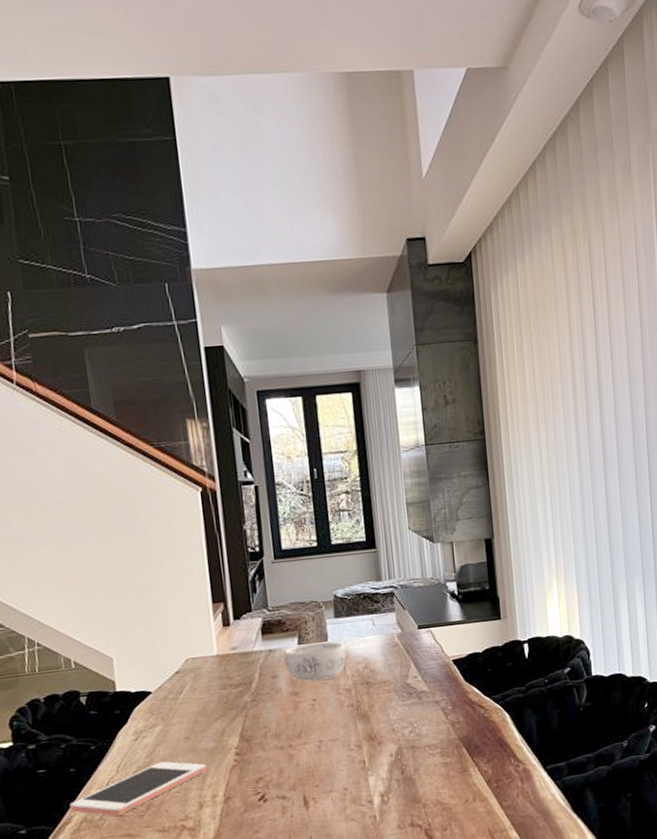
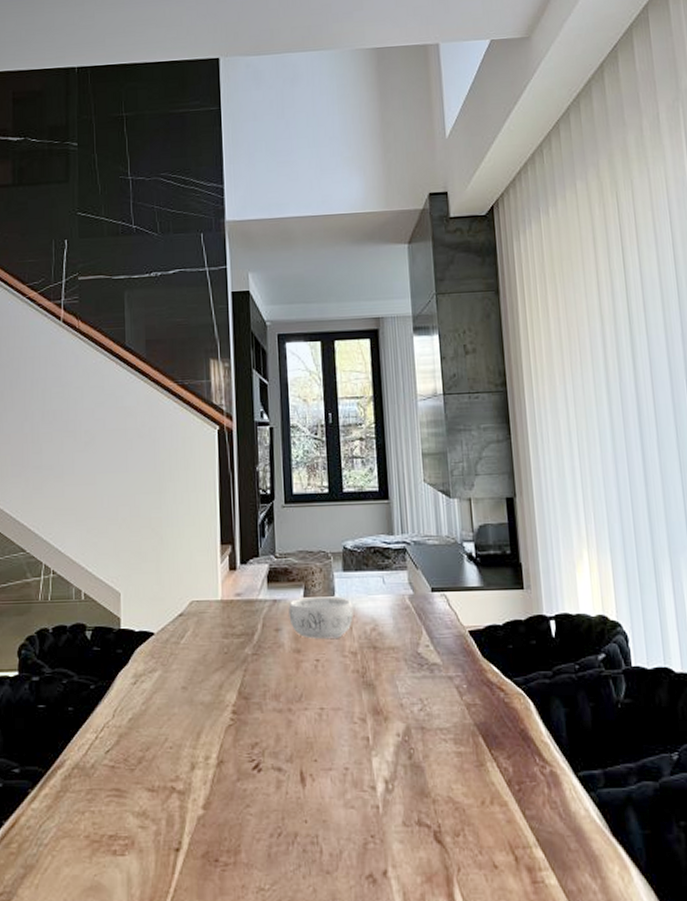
cell phone: present [69,761,207,816] -> none [64,711,202,766]

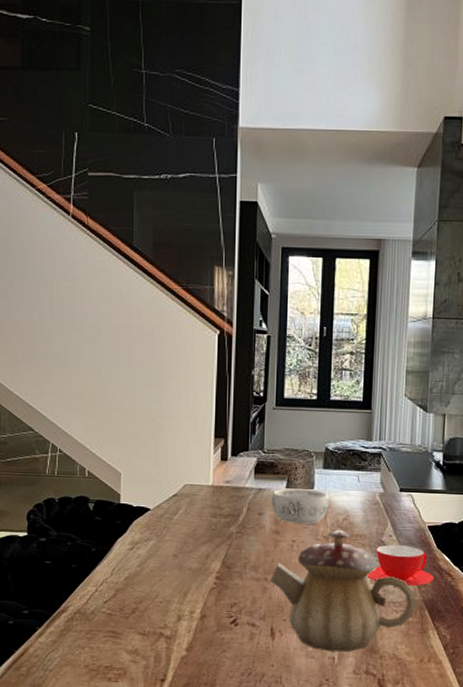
teapot: none [295,642,468,798] -> present [271,529,417,652]
teacup: none [405,656,484,707] -> present [366,545,434,586]

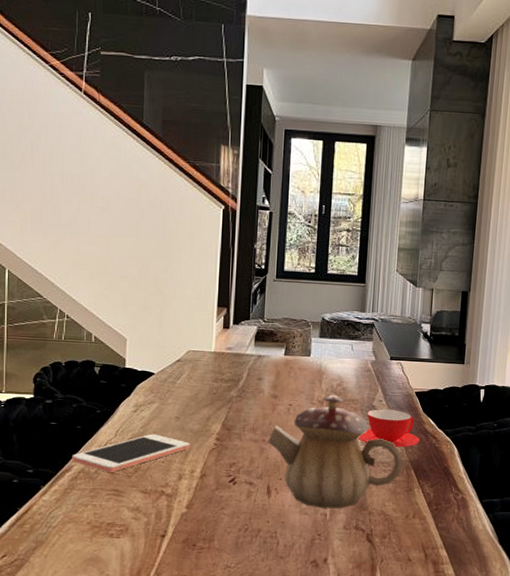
cell phone: none [67,572,189,613] -> present [72,433,190,472]
decorative bowl: present [271,488,329,524] -> none [270,355,324,389]

